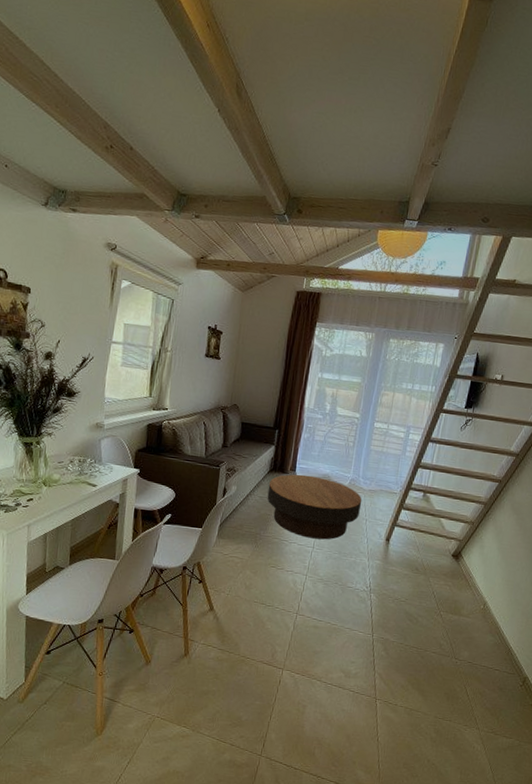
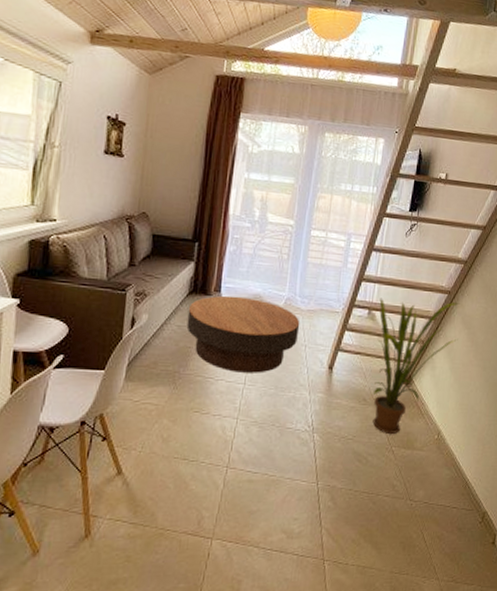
house plant: none [423,483,510,601] -> present [372,297,460,434]

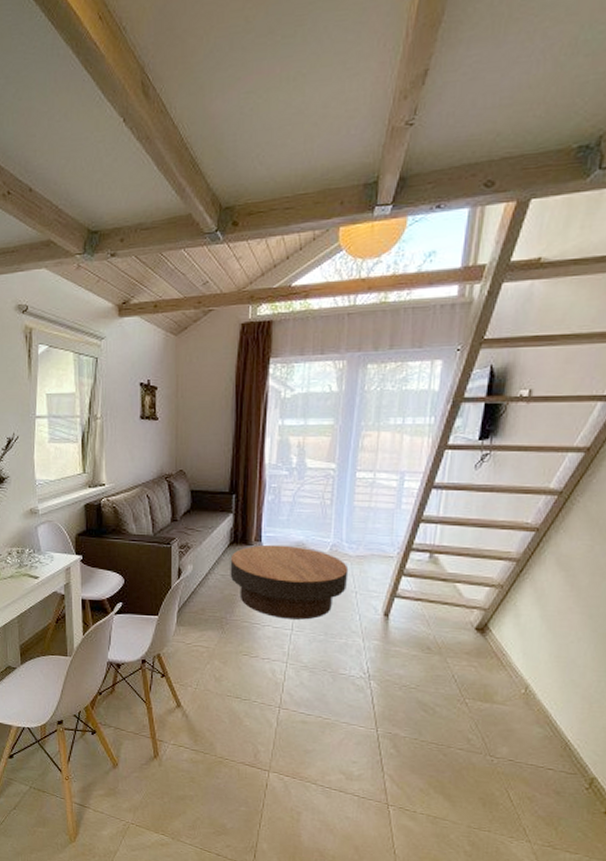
house plant: present [372,297,460,434] -> none [438,539,553,685]

